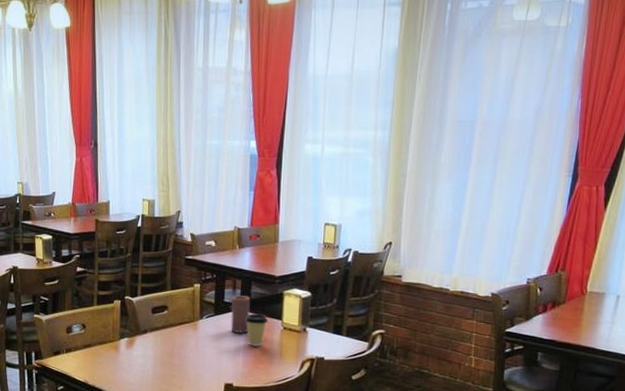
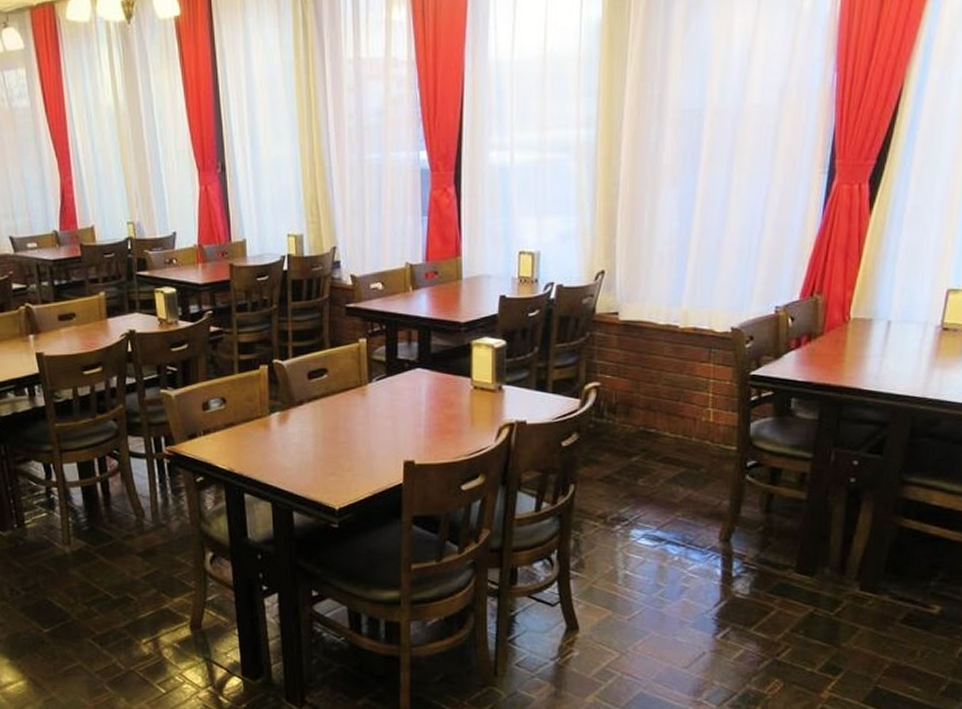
candle: present [230,295,250,333] -> none [406,350,431,397]
coffee cup: present [245,313,268,347] -> none [425,371,454,413]

